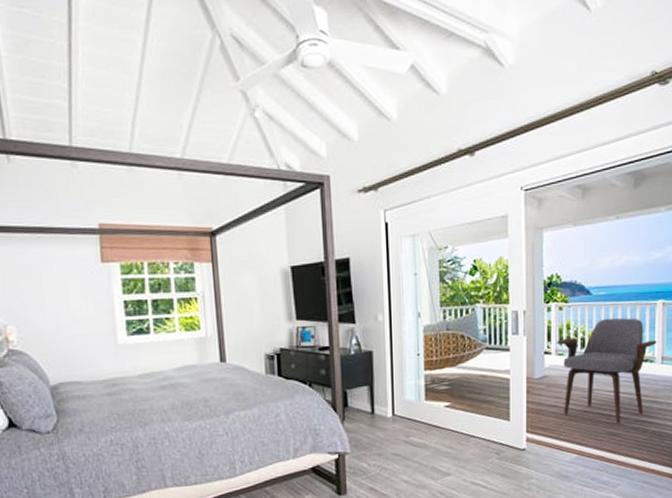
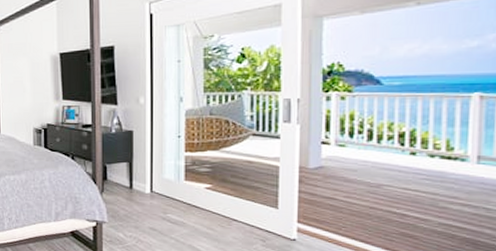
armchair: present [557,318,657,424] -> none [337,110,472,225]

